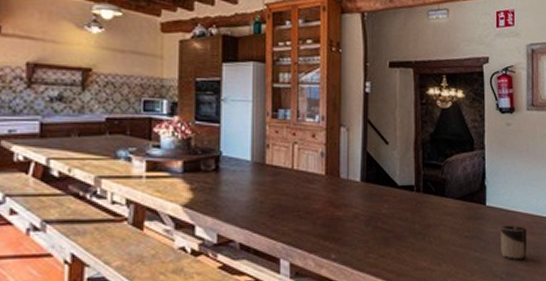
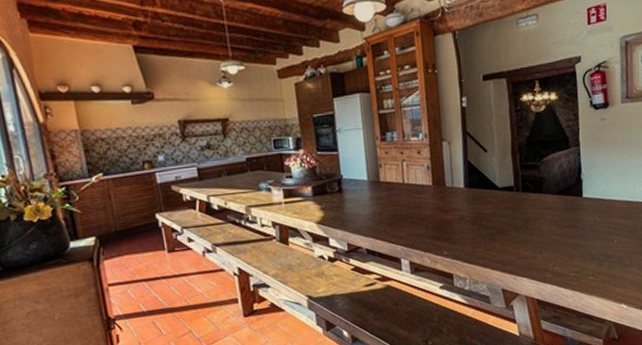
cup: present [501,225,527,259] -> none [598,212,624,243]

